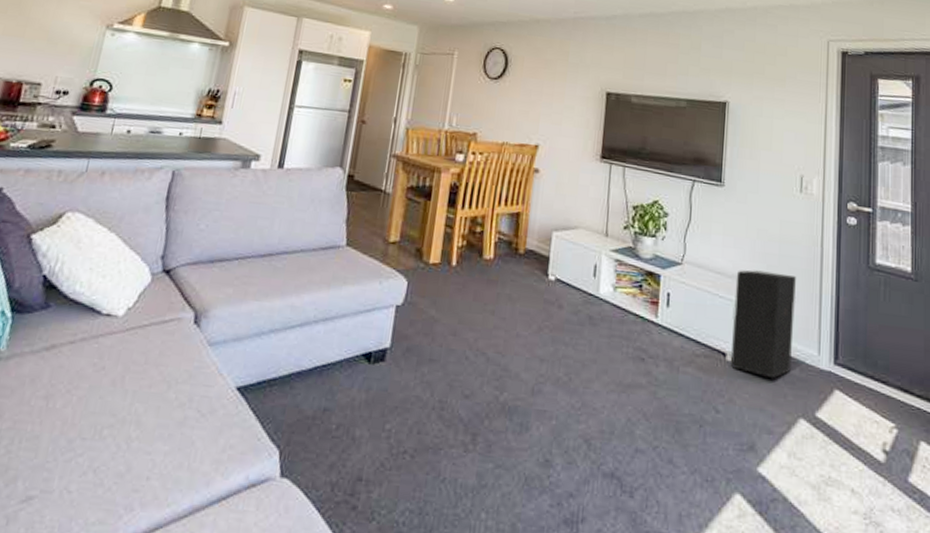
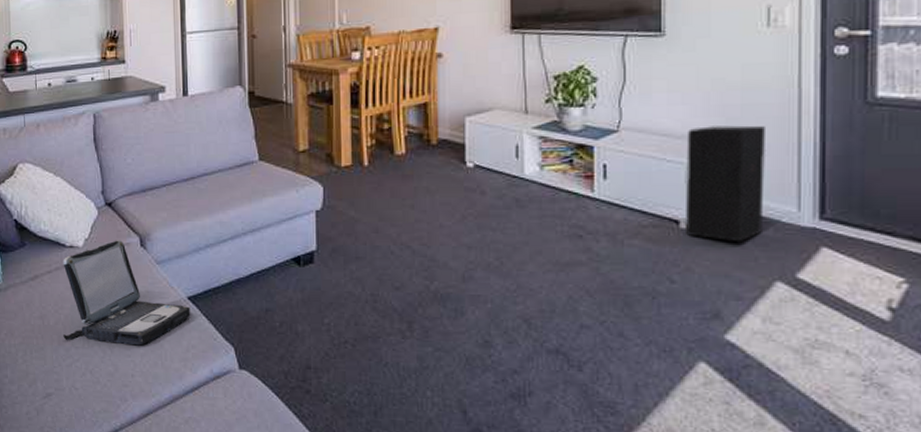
laptop: none [69,313,237,442] -> present [63,240,191,346]

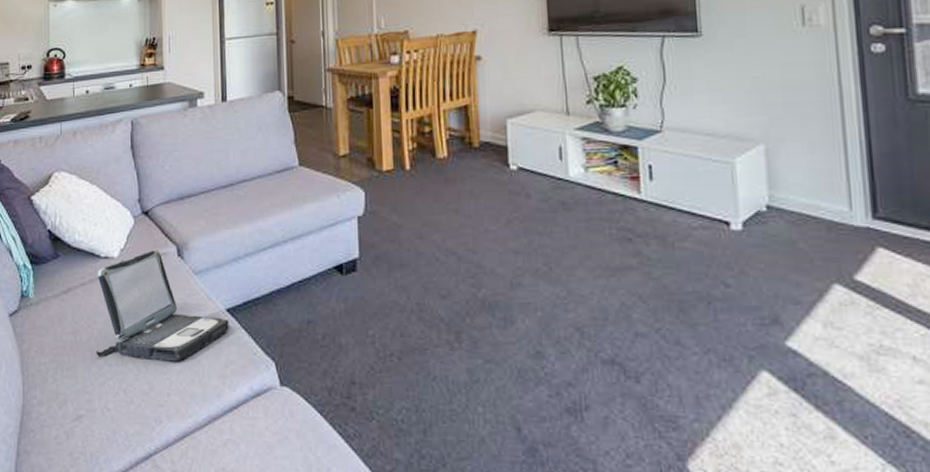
speaker: present [684,125,765,243] -> none [730,123,815,244]

